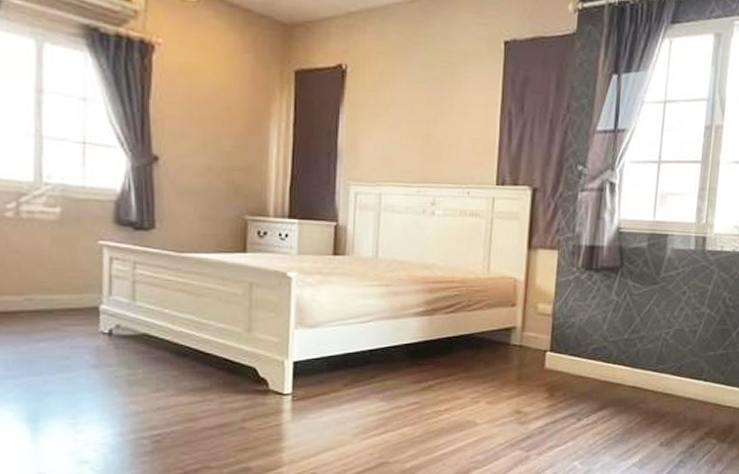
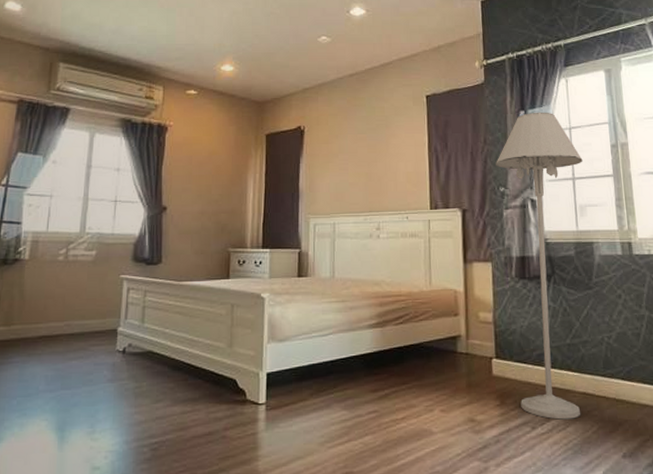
floor lamp: none [569,77,673,412] -> present [496,112,583,420]

